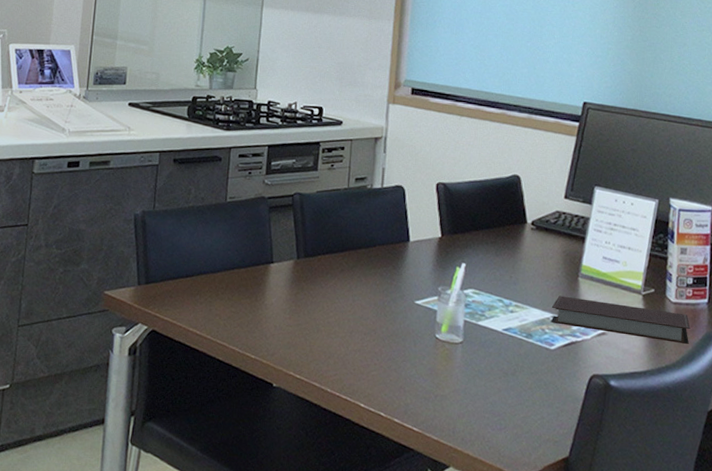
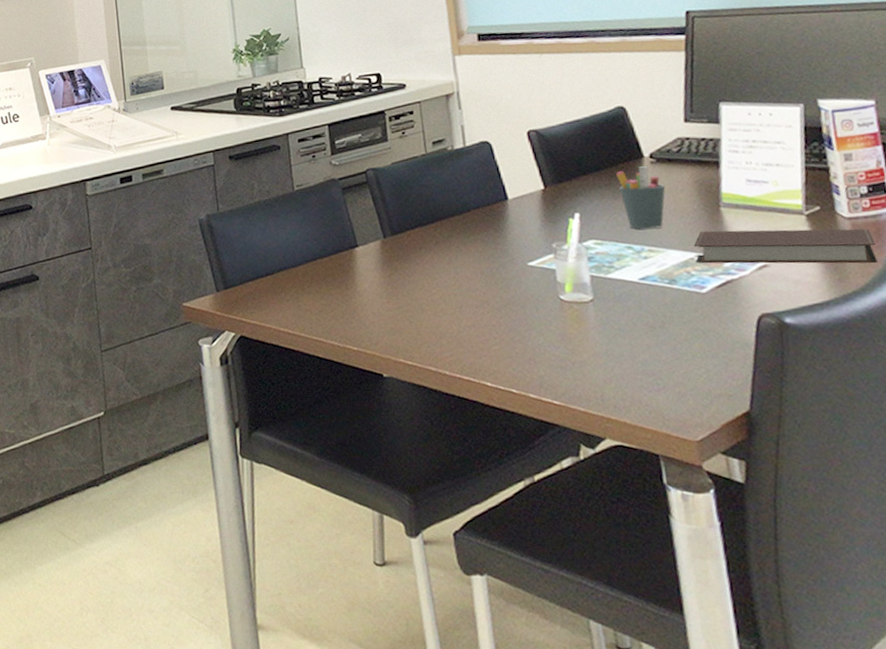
pen holder: none [502,231,539,287] -> present [616,166,666,229]

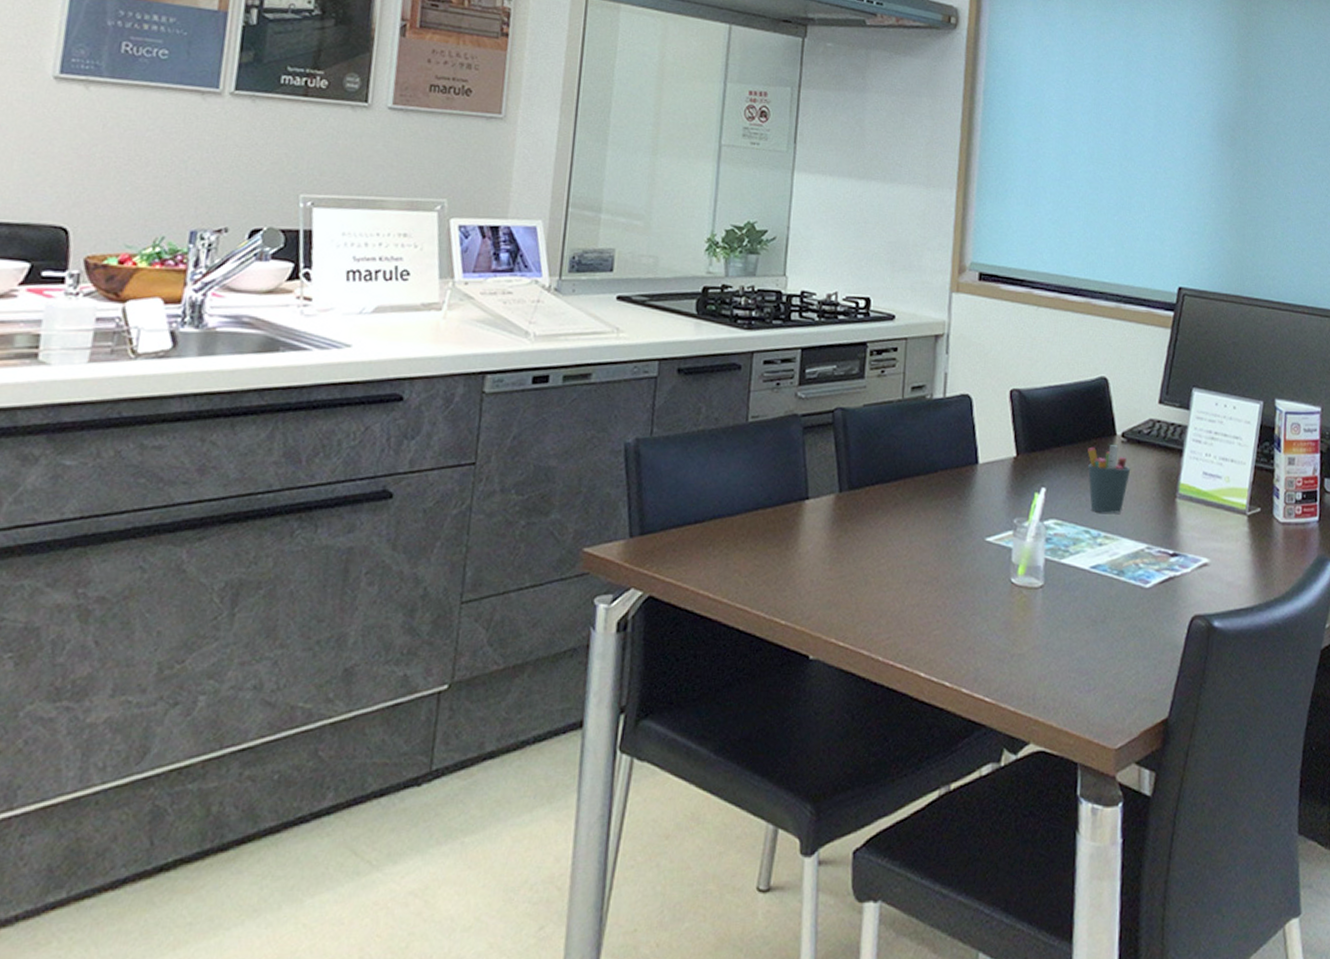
notebook: present [693,228,877,264] -> none [1145,521,1301,571]

